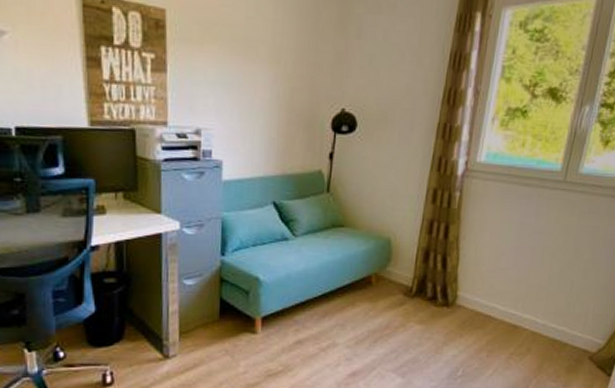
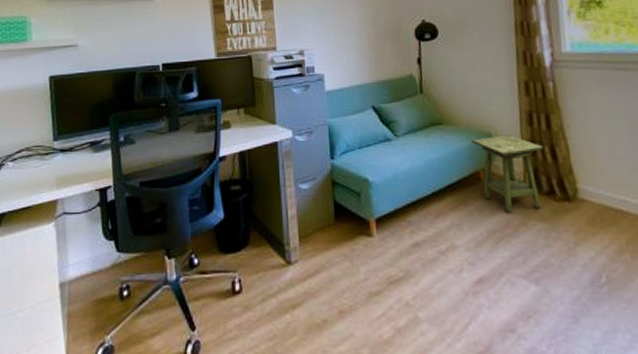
side table: none [370,241,437,316] -> present [471,135,544,213]

